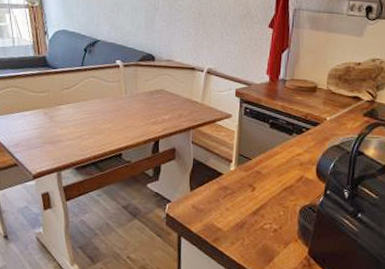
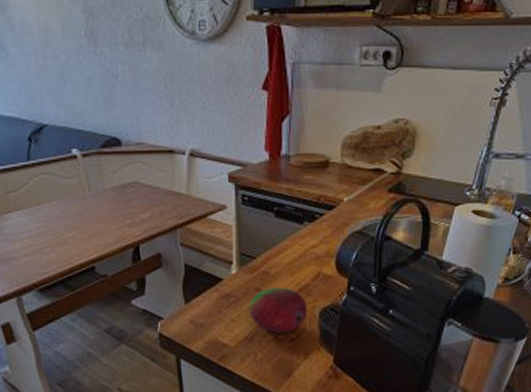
fruit: none [241,185,290,225] -> present [249,287,308,334]

